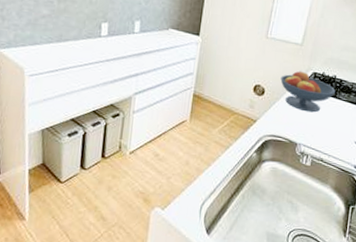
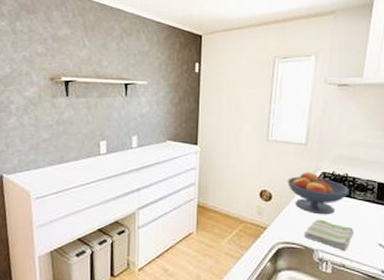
dish towel: none [290,115,335,146] -> present [303,219,354,250]

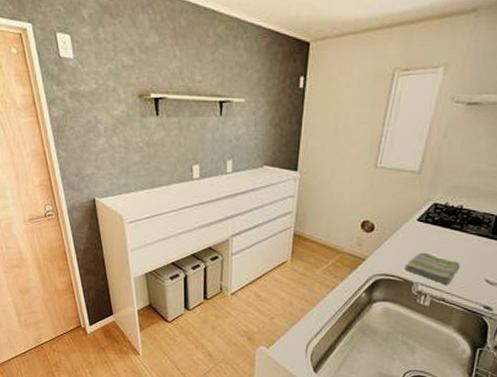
fruit bowl: present [287,171,349,215] -> none [393,202,462,249]

